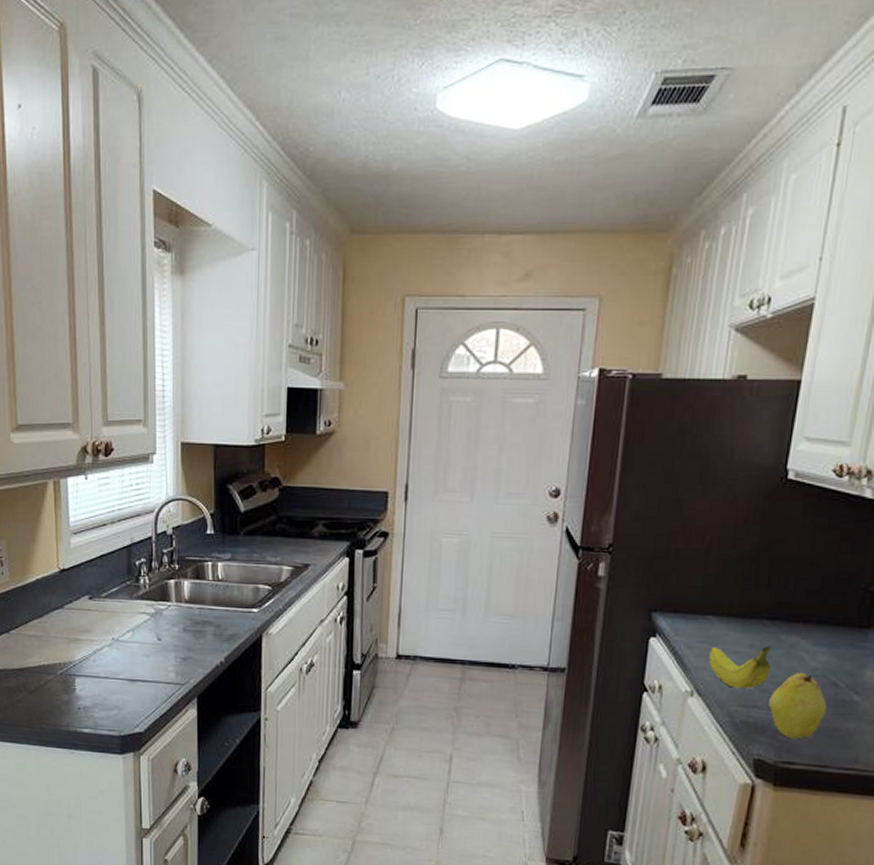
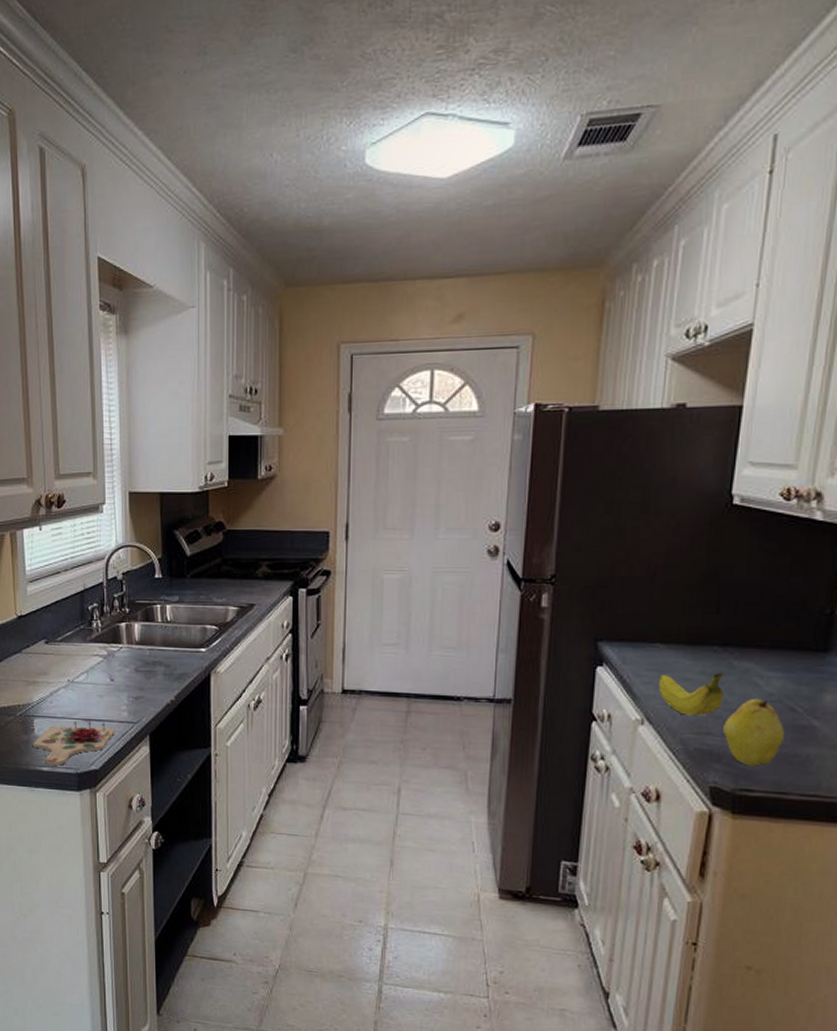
cutting board: none [74,681,161,727] -> present [33,721,115,766]

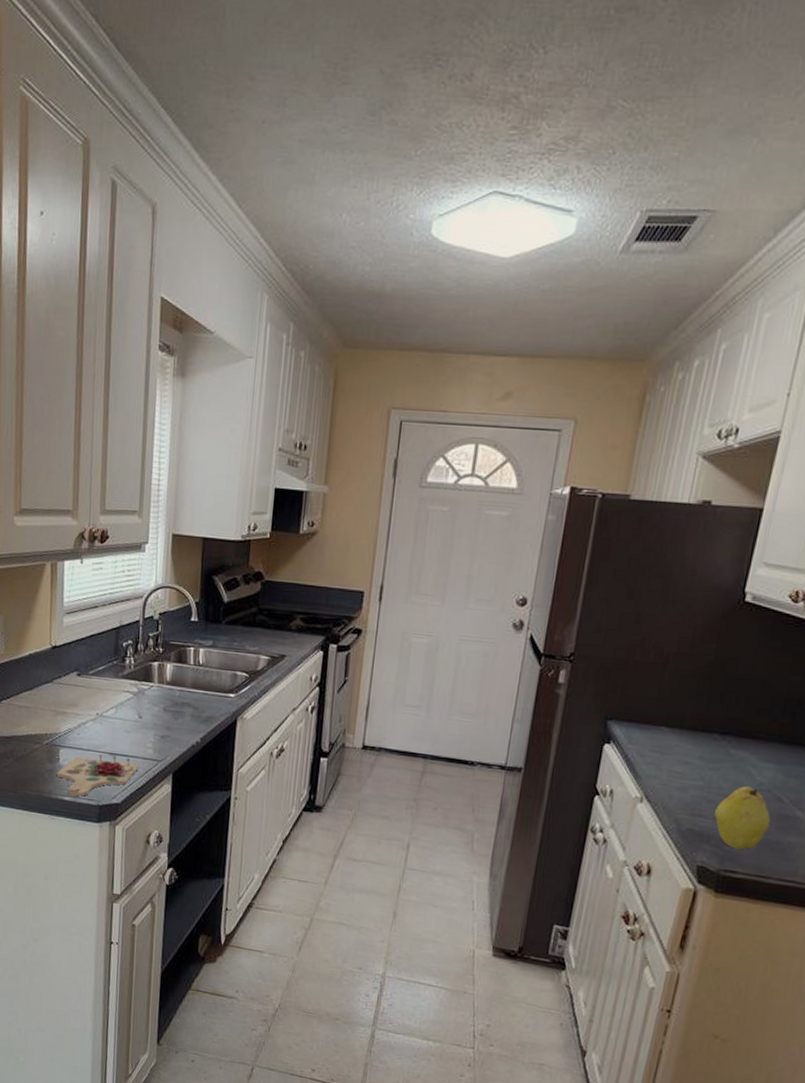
fruit: present [658,672,724,716] -> none [659,756,721,799]

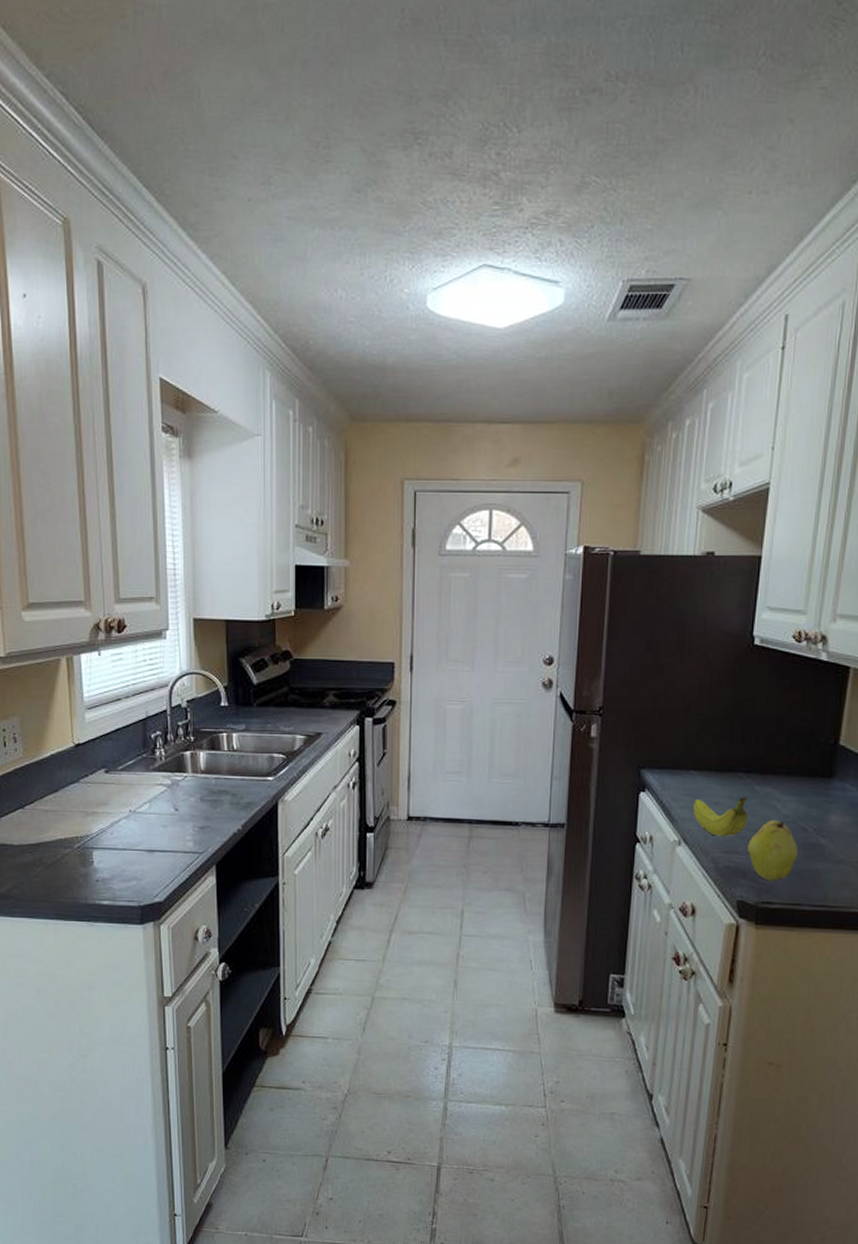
cutting board: present [57,754,139,796] -> none [92,852,180,899]
fruit: none [659,756,721,799] -> present [693,796,748,836]

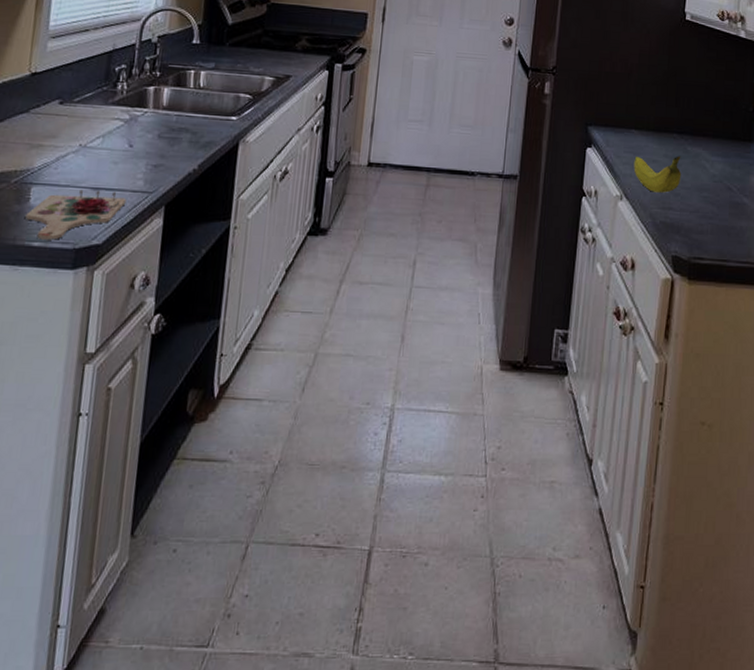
cutting board: none [92,852,180,899] -> present [25,190,127,240]
fruit: present [748,820,799,881] -> none [681,179,725,237]

